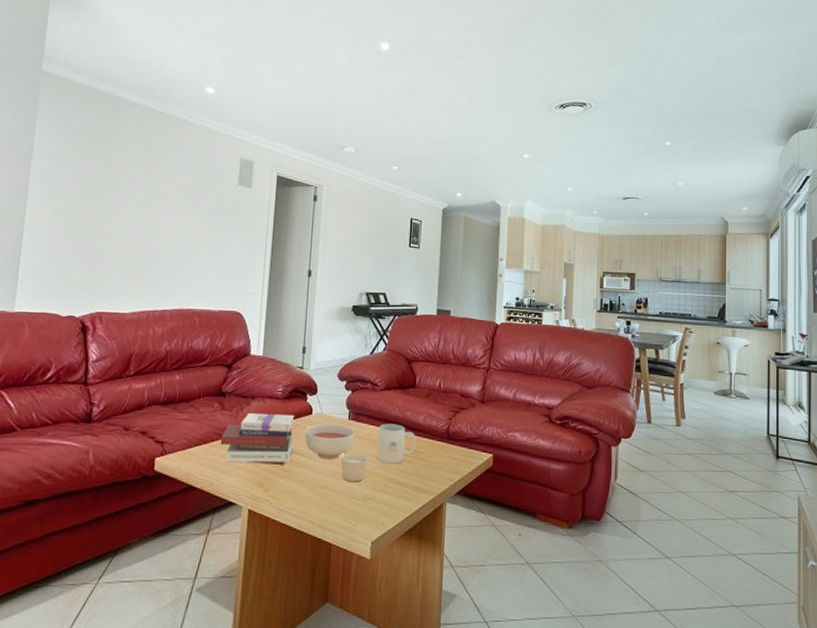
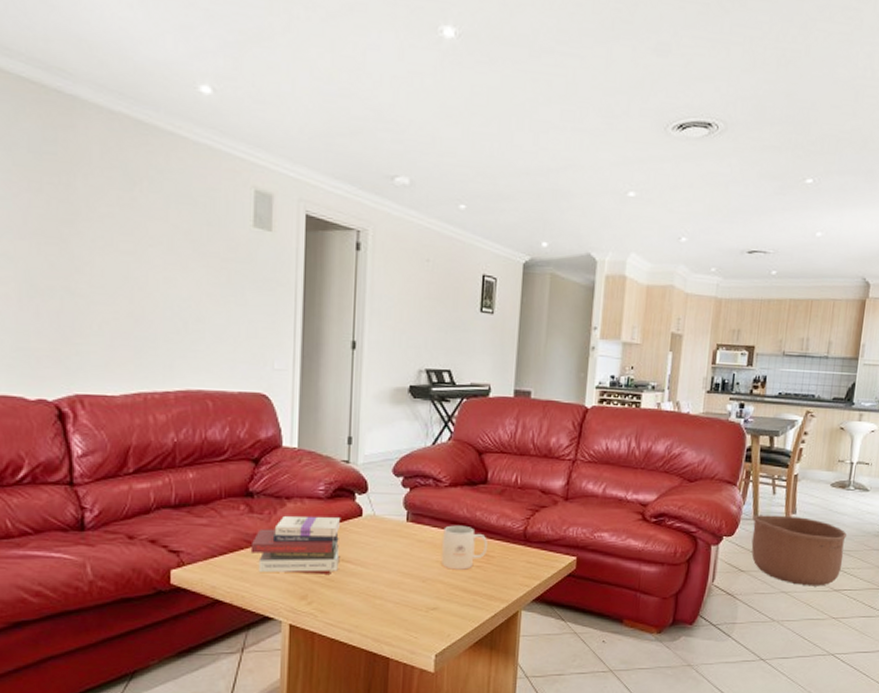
bowl: present [304,423,356,460] -> none [353,526,415,567]
candle: present [340,452,368,482] -> none [398,559,431,591]
basket: none [647,419,733,487] -> present [751,515,847,586]

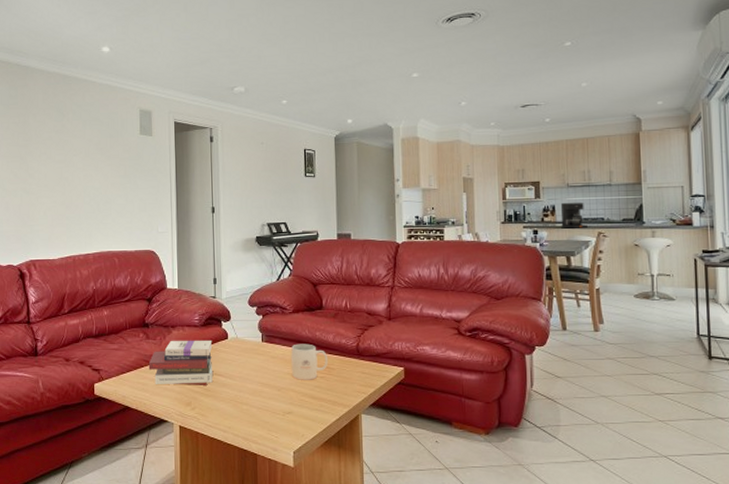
basket: present [751,515,847,586] -> none [561,326,660,391]
coffee maker: none [769,373,797,406] -> present [560,202,588,230]

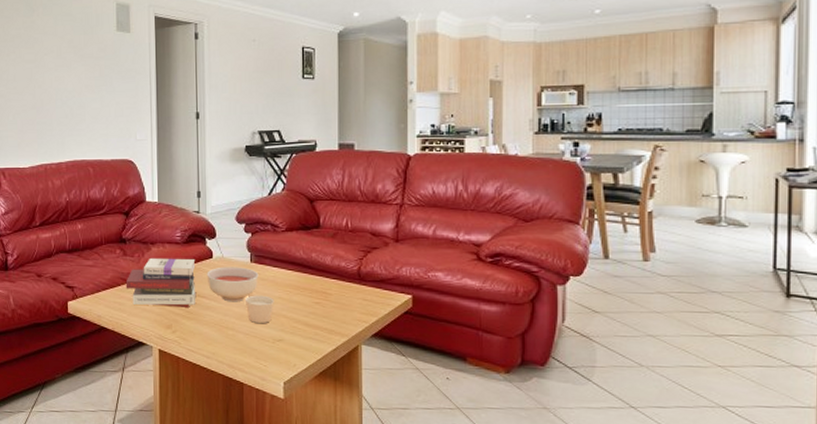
bowl: none [222,346,270,379] -> present [206,267,259,302]
candle: none [258,372,284,399] -> present [246,295,274,324]
mug: present [290,343,329,380] -> none [282,265,325,306]
coffee maker: present [560,202,588,230] -> none [608,109,641,142]

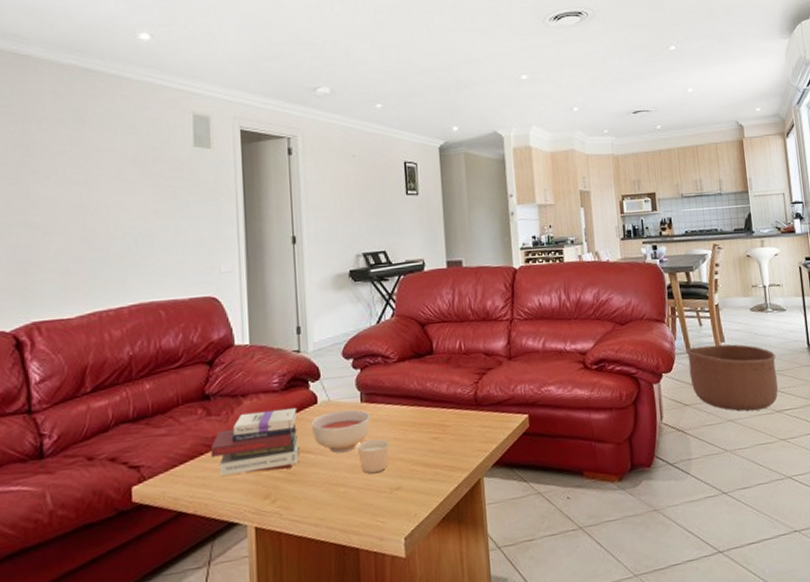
basket: none [603,254,724,331] -> present [686,344,778,412]

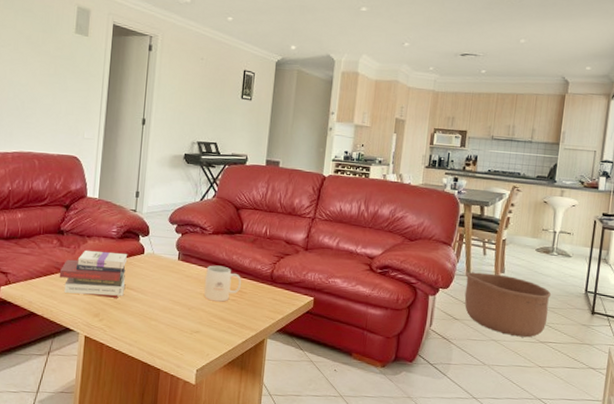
bowl: present [311,409,371,453] -> none [137,262,184,296]
candle: present [357,438,390,474] -> none [170,290,196,317]
mug: none [396,398,443,446] -> present [203,265,242,302]

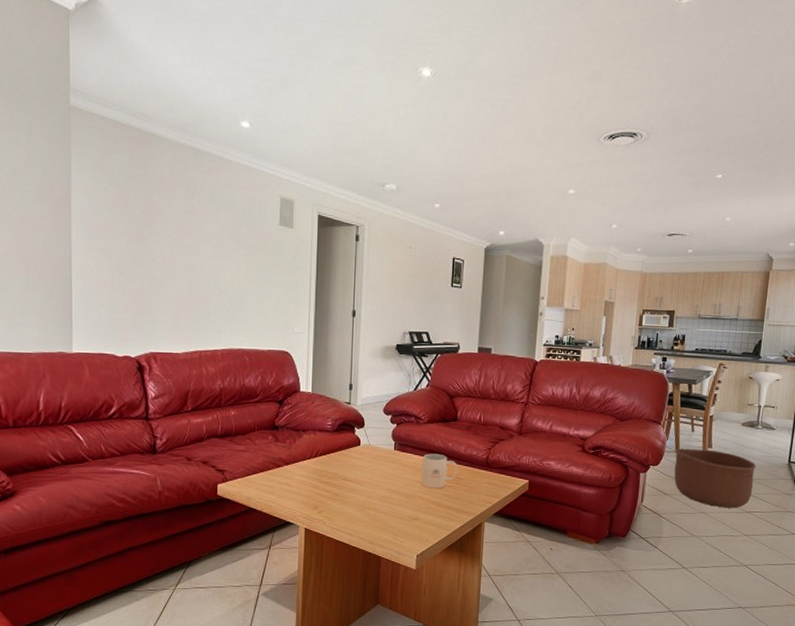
books: present [59,250,128,298] -> none [276,444,344,490]

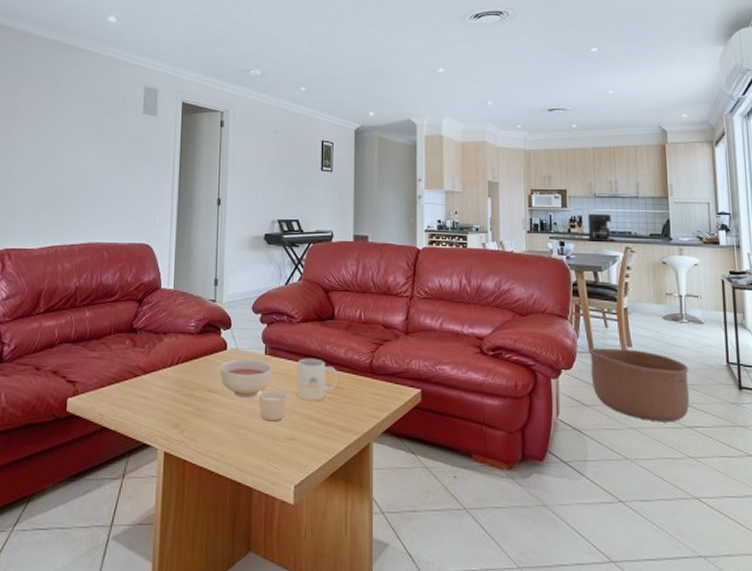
bowl: none [353,453,401,486] -> present [219,359,273,398]
candle: none [387,479,413,505] -> present [258,390,288,422]
coffee maker: none [688,332,711,359] -> present [587,213,615,243]

